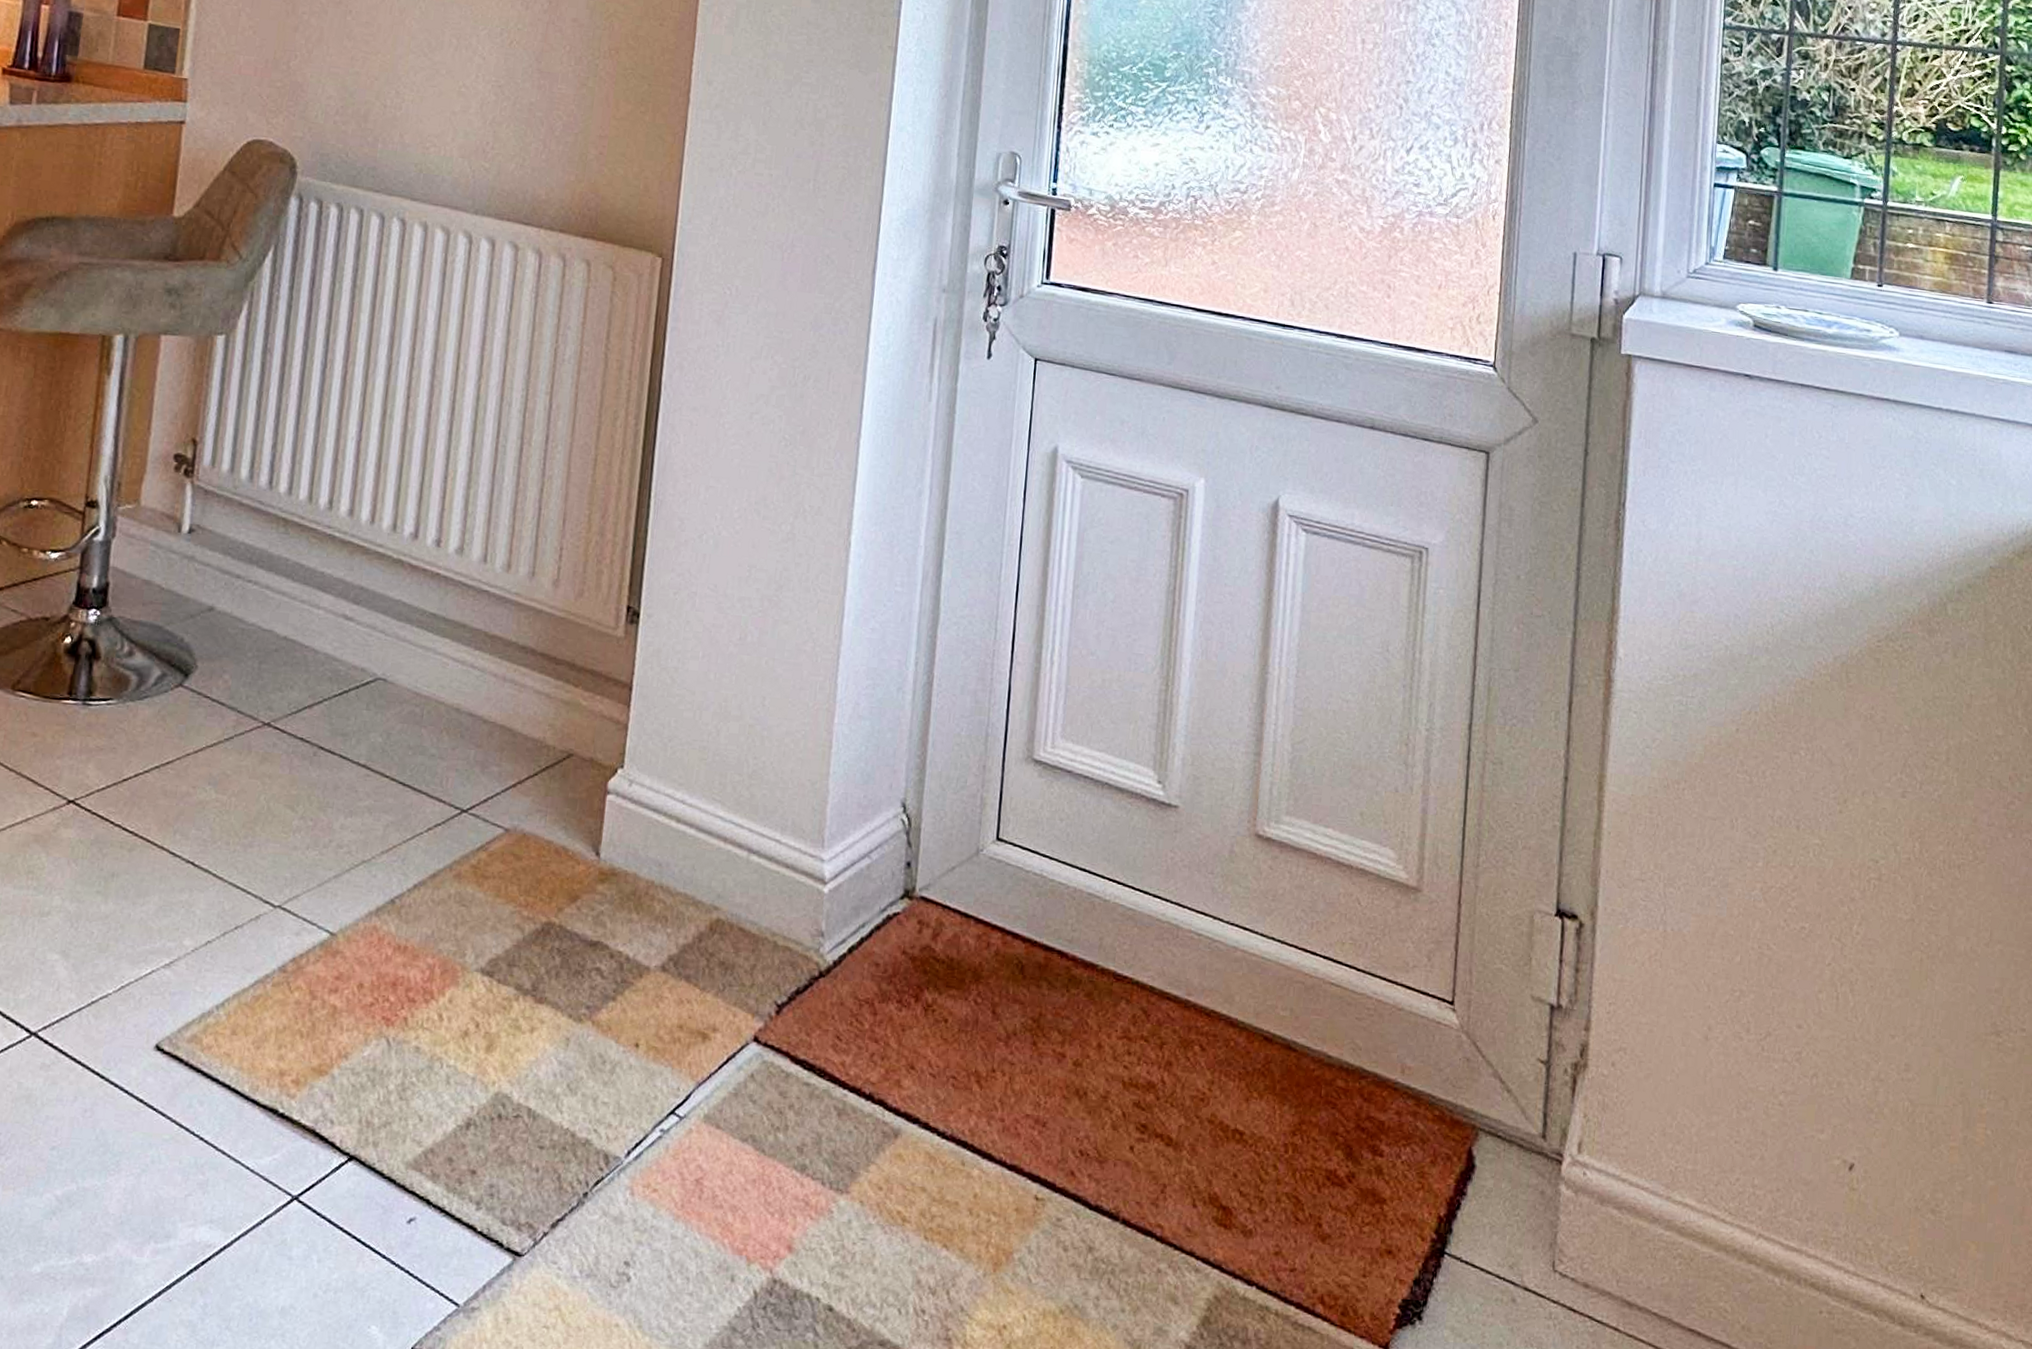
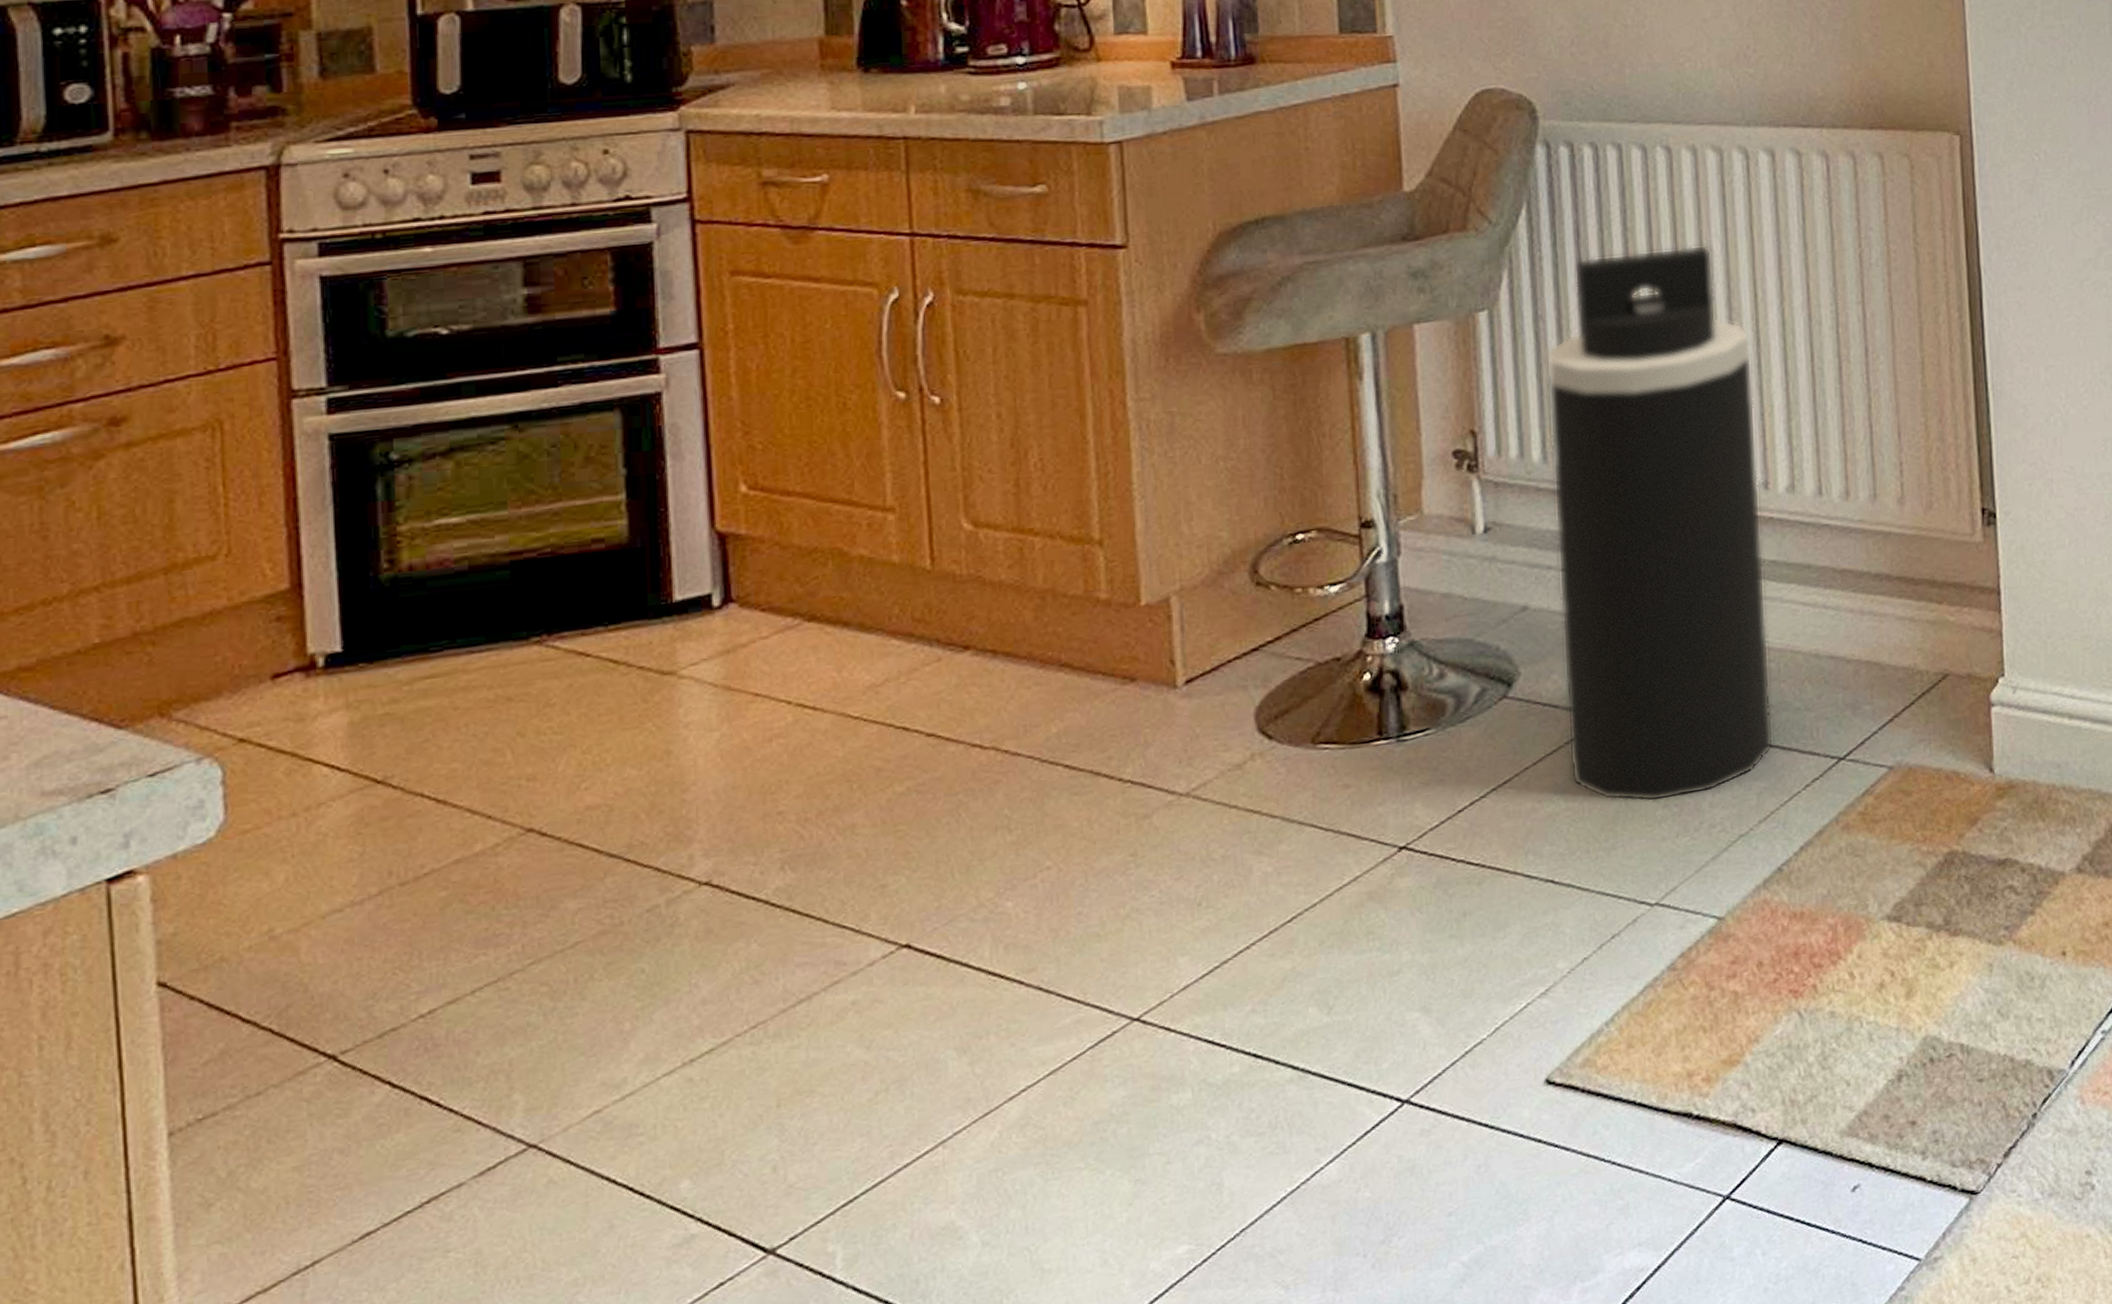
trash can: none [225,305,447,814] -> present [1545,244,1774,802]

